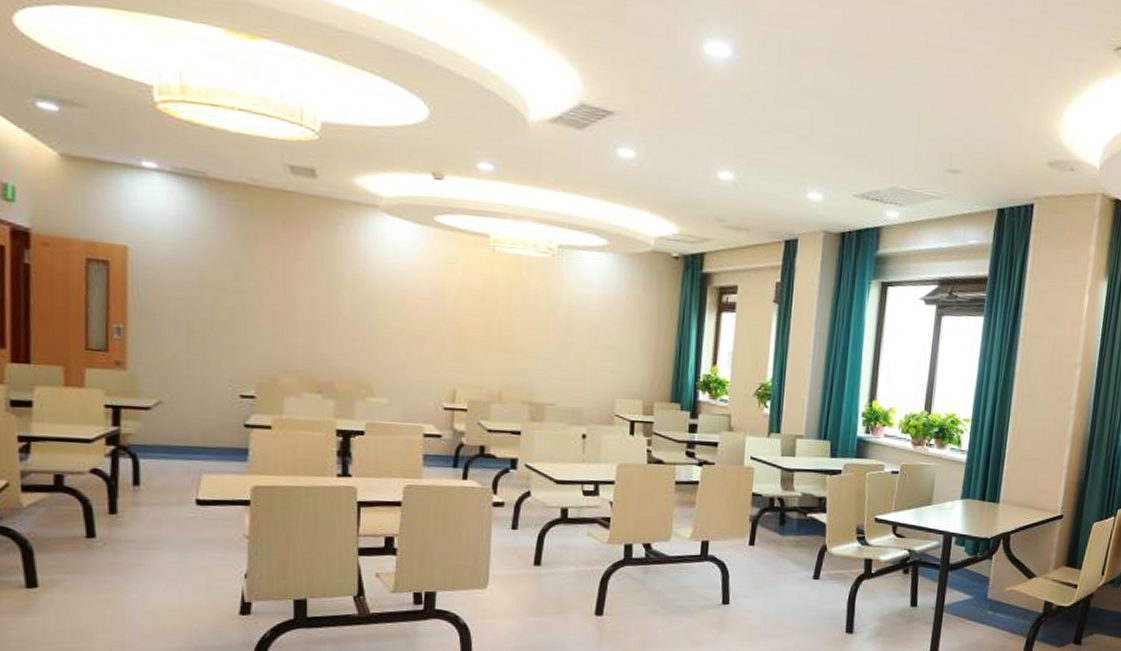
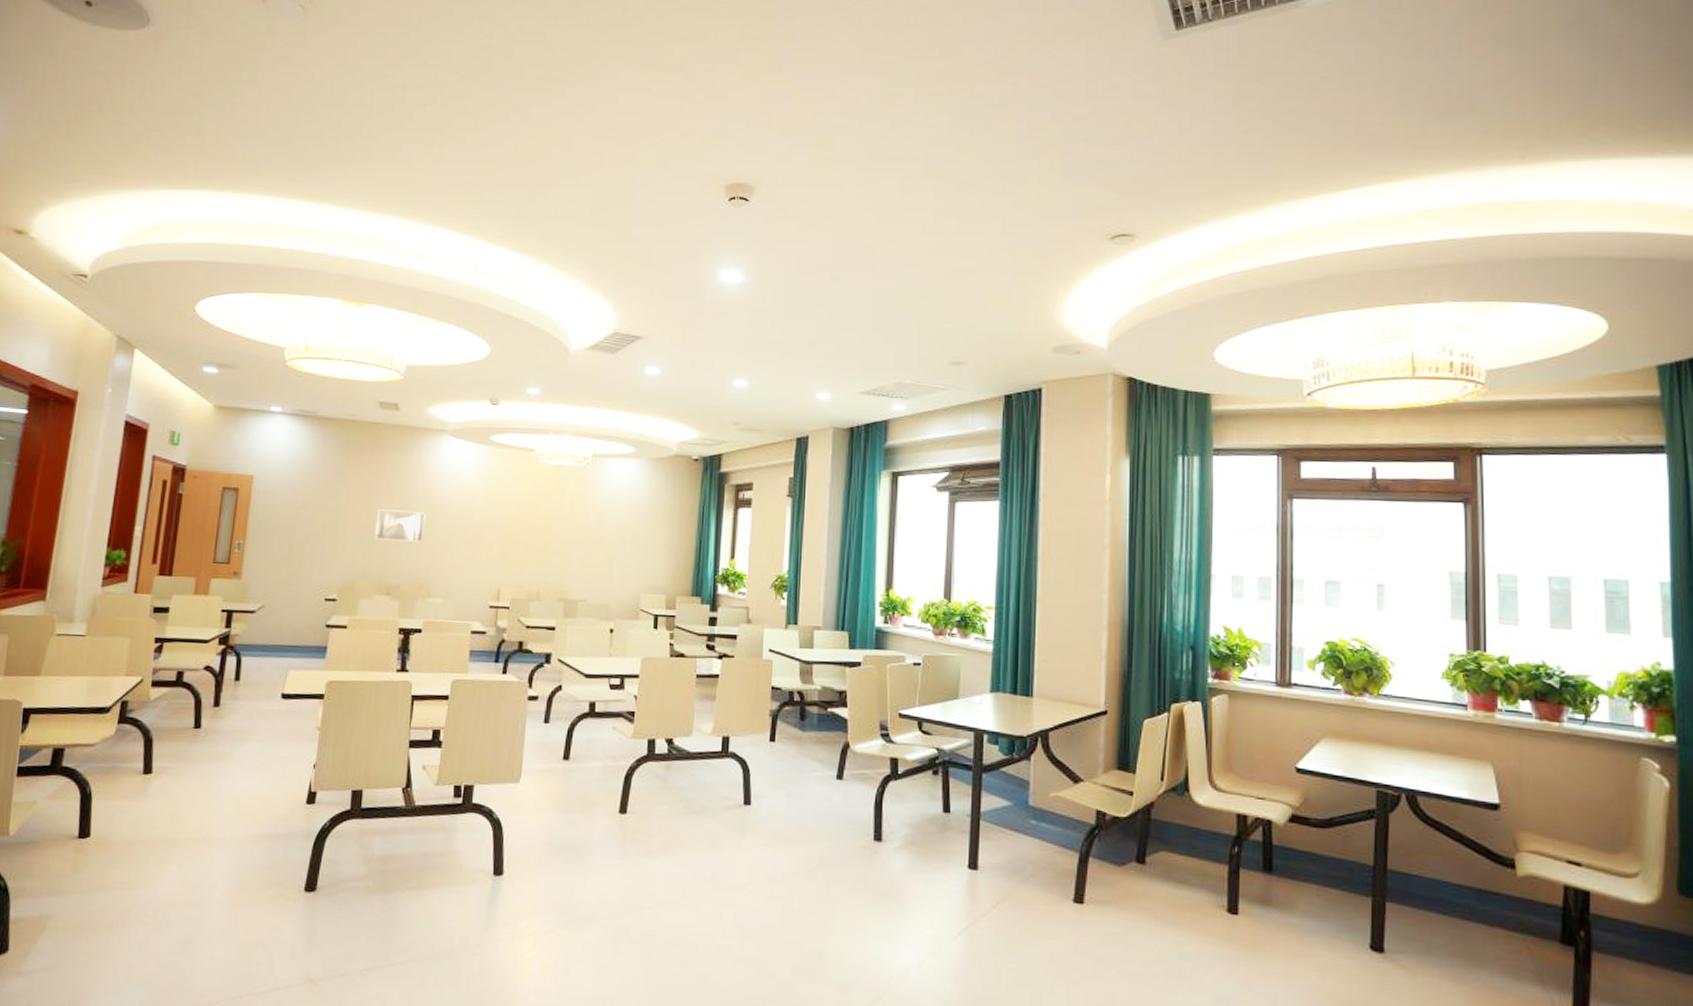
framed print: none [297,295,361,336] -> present [374,509,426,543]

